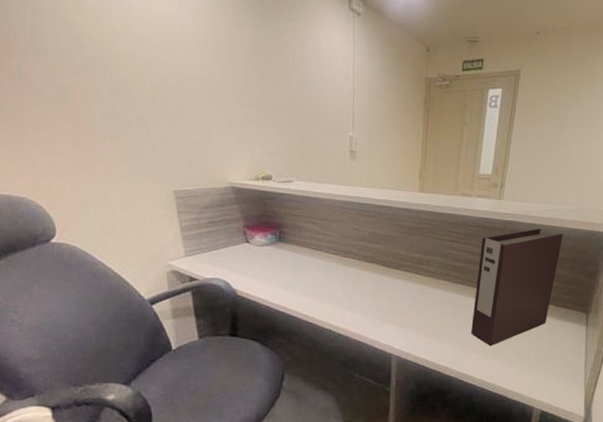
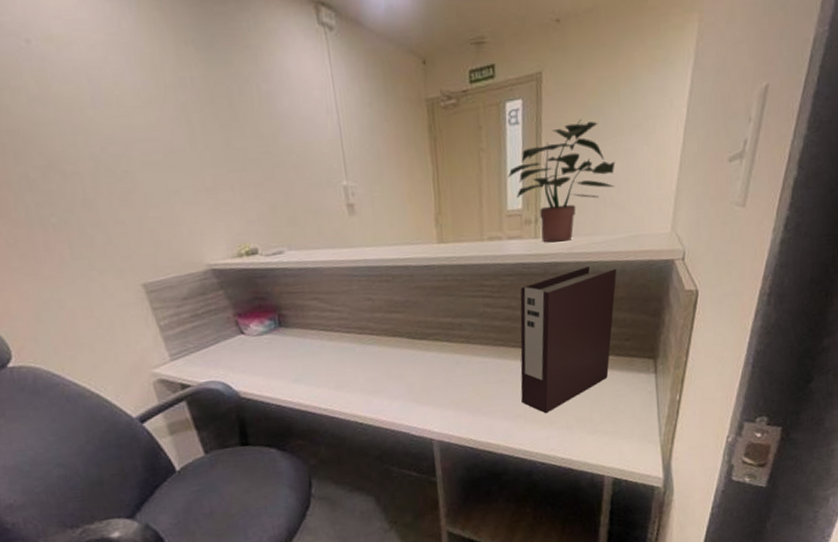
potted plant: none [482,110,572,205] -> present [507,118,615,243]

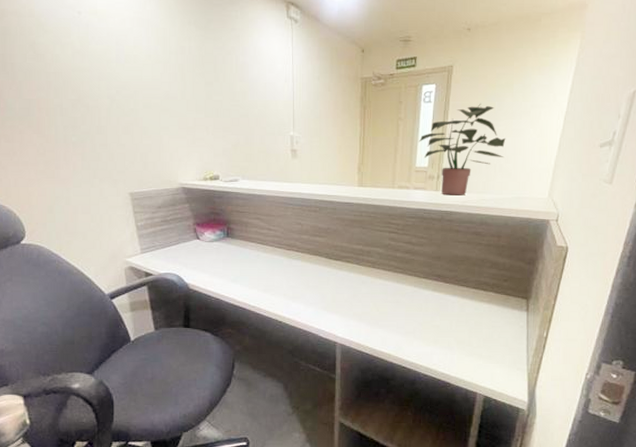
binder: present [520,266,617,414] -> none [412,218,501,333]

